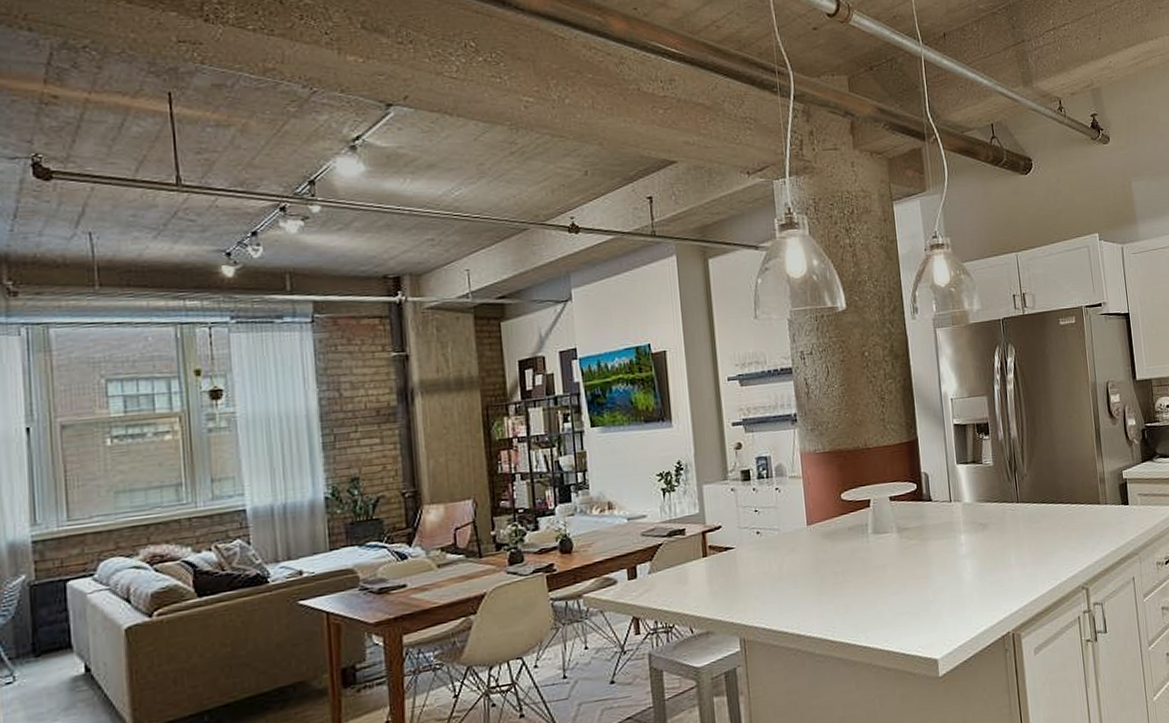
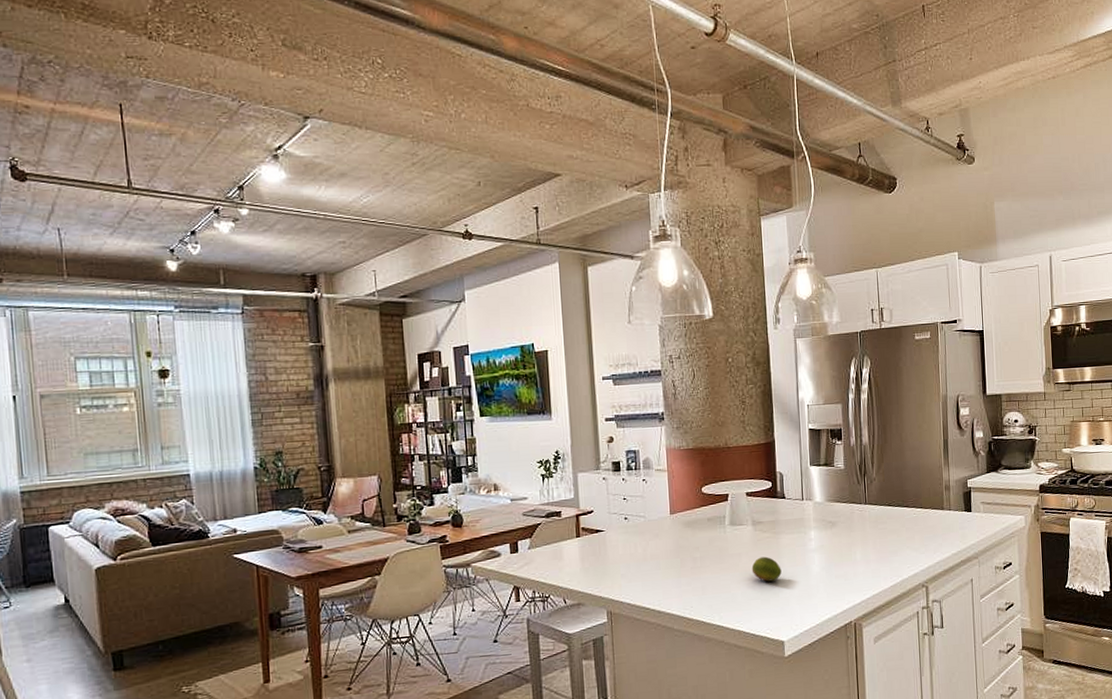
fruit: none [898,566,932,595] -> present [751,556,782,582]

